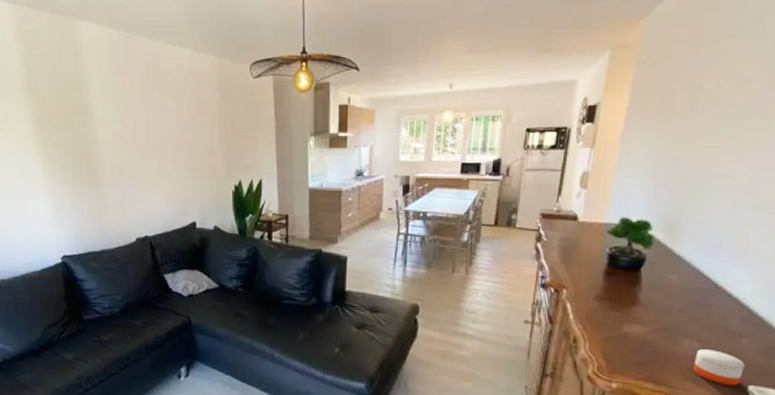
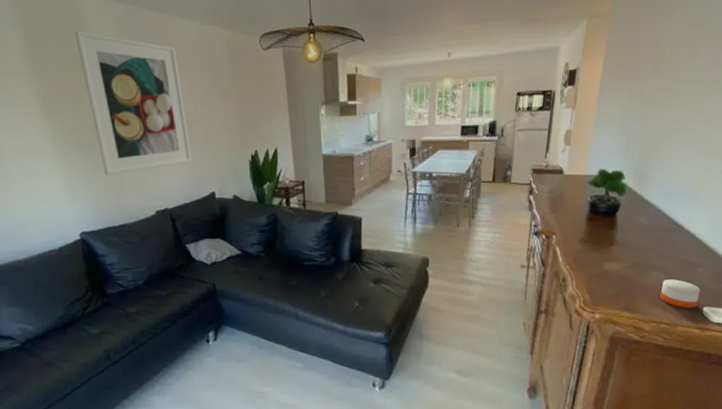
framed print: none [70,57,175,200] -> present [74,31,192,175]

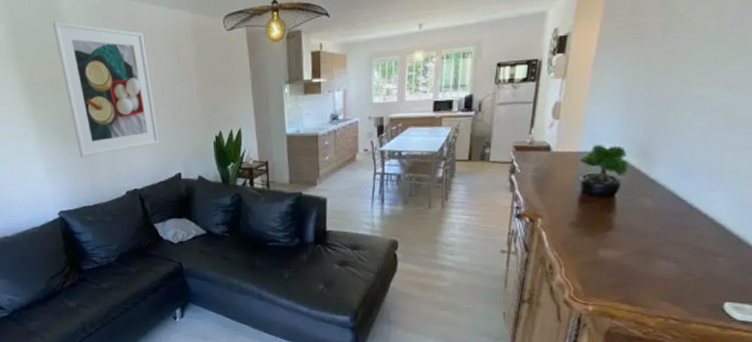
candle: present [660,279,701,309] -> none [669,270,722,304]

